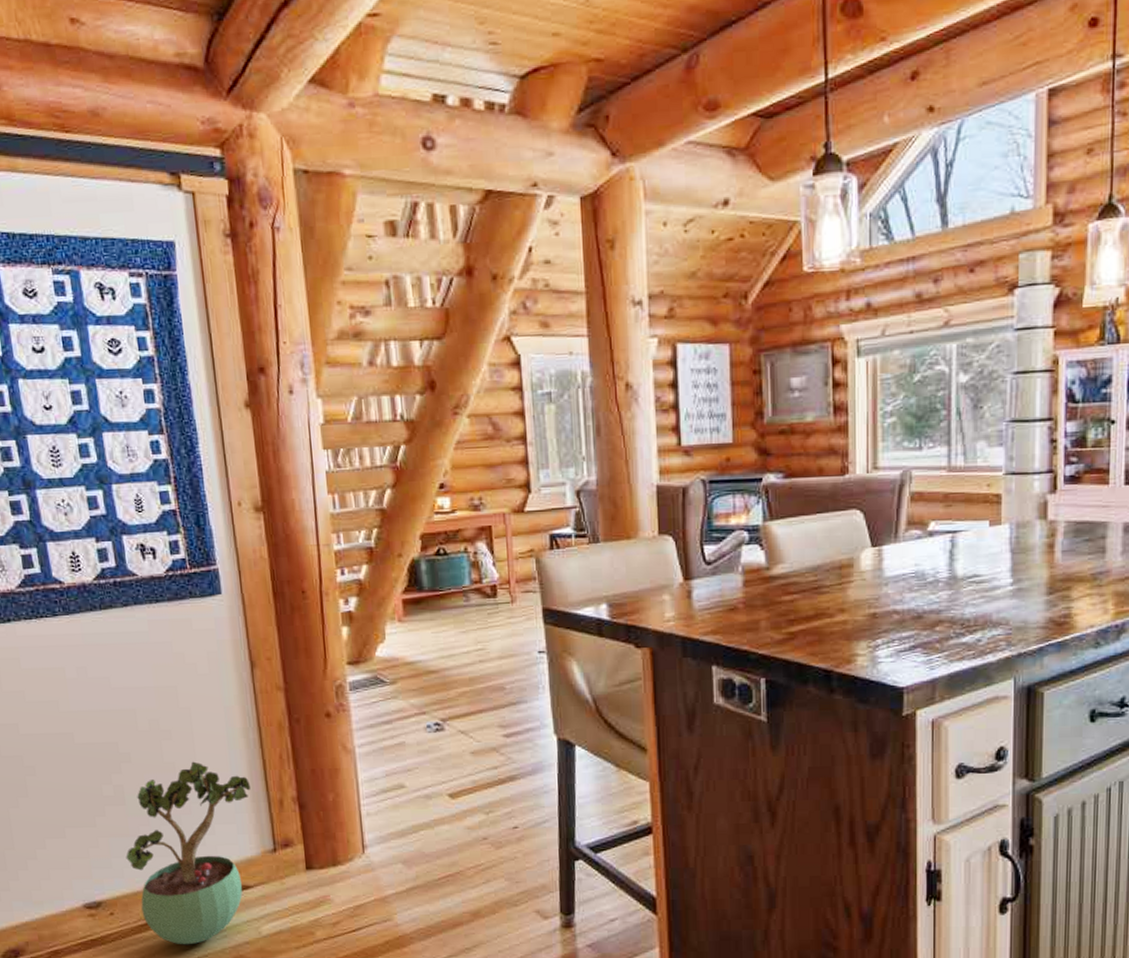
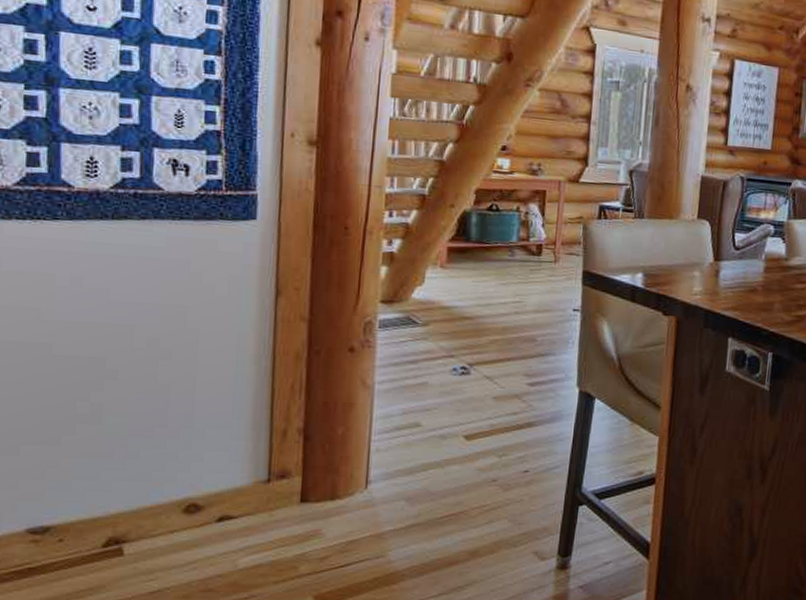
potted plant: present [126,761,250,945] -> none [91,384,253,577]

